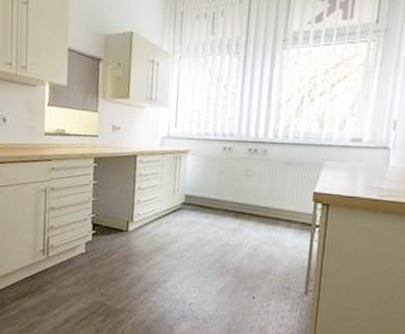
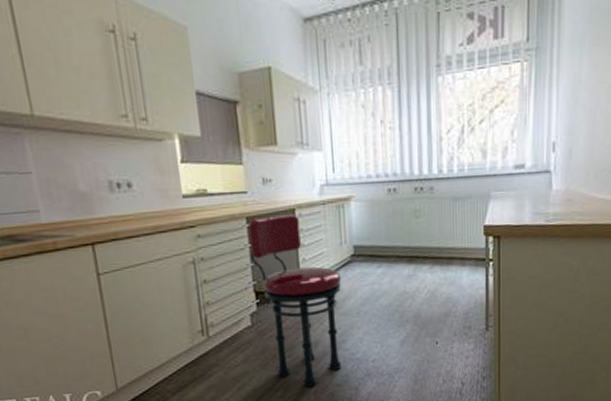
stool: none [93,159,171,317] -> present [247,214,342,387]

